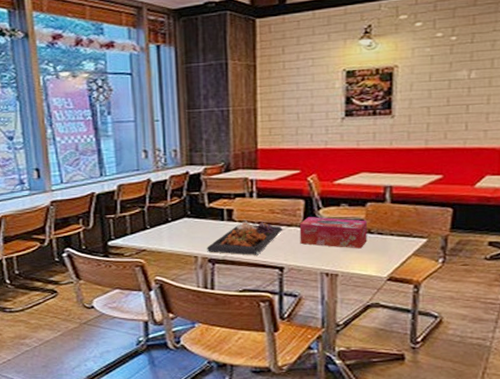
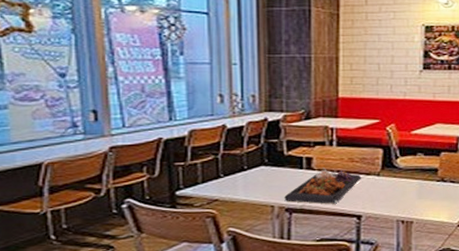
tissue box: present [299,217,367,249] -> none [377,165,441,197]

